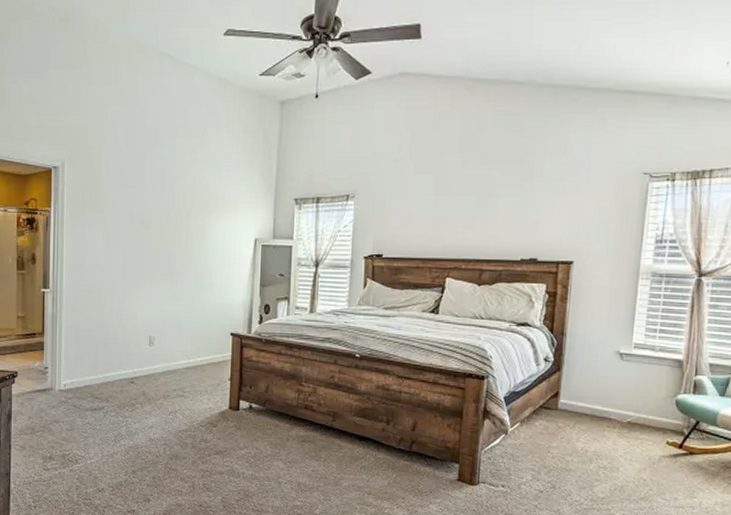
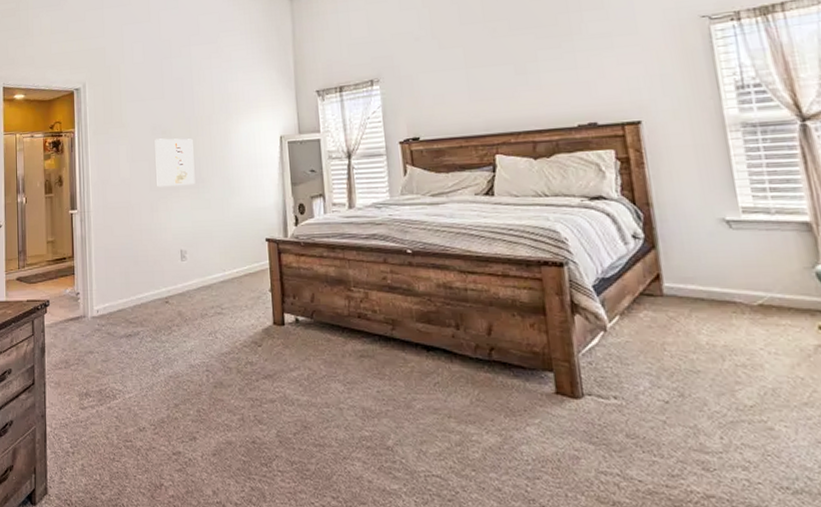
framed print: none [131,228,170,277] -> present [155,138,195,187]

